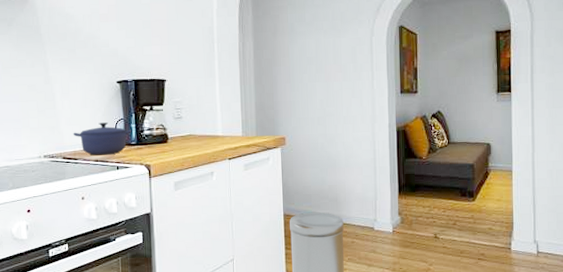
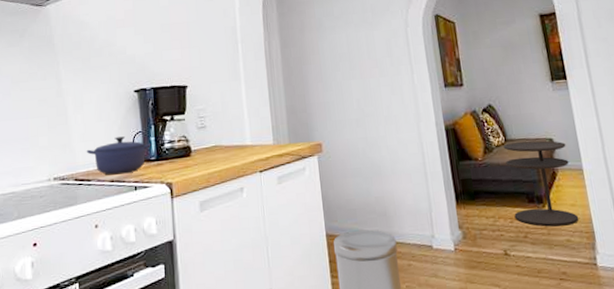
side table: none [446,145,502,217] -> present [503,140,579,227]

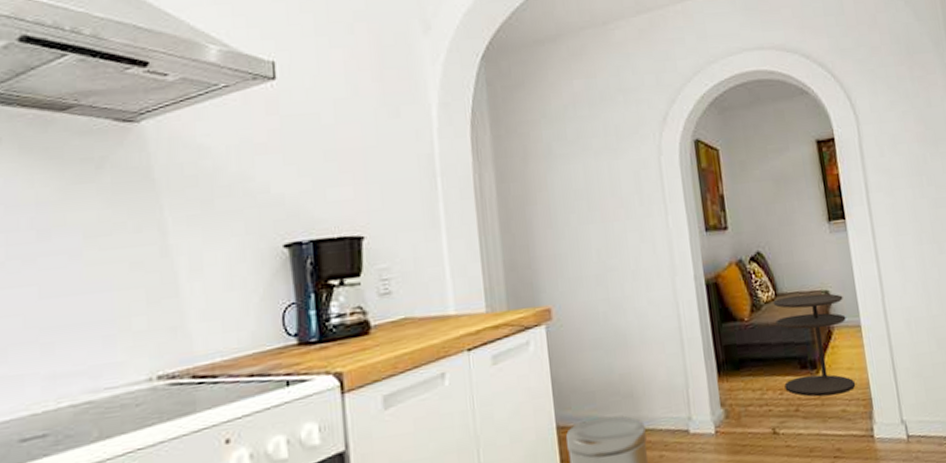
cooking pot: present [86,135,152,175] -> none [209,310,311,368]

